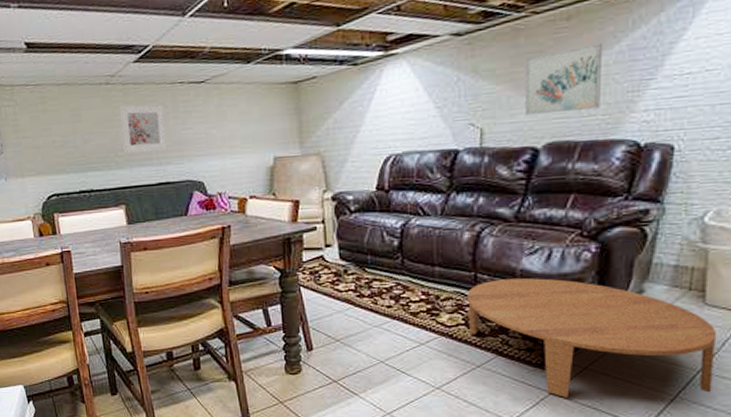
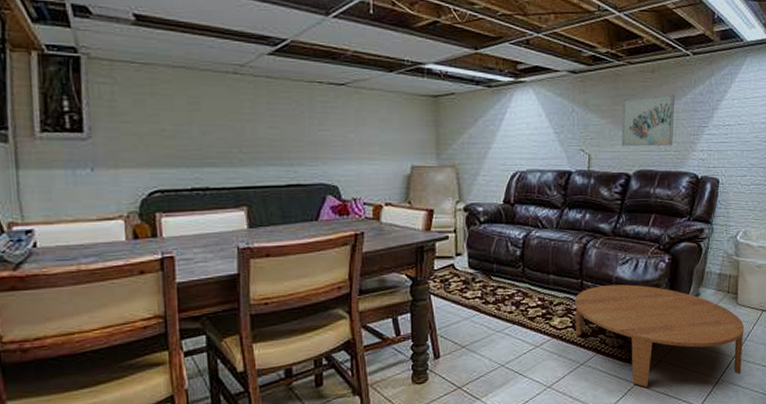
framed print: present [120,104,168,153] -> none [248,98,301,151]

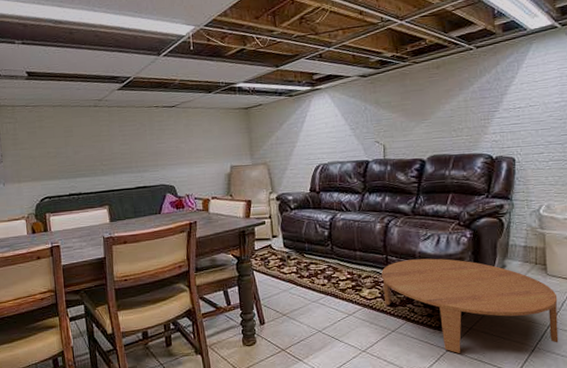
wall art: present [621,94,674,147] -> none [411,85,464,136]

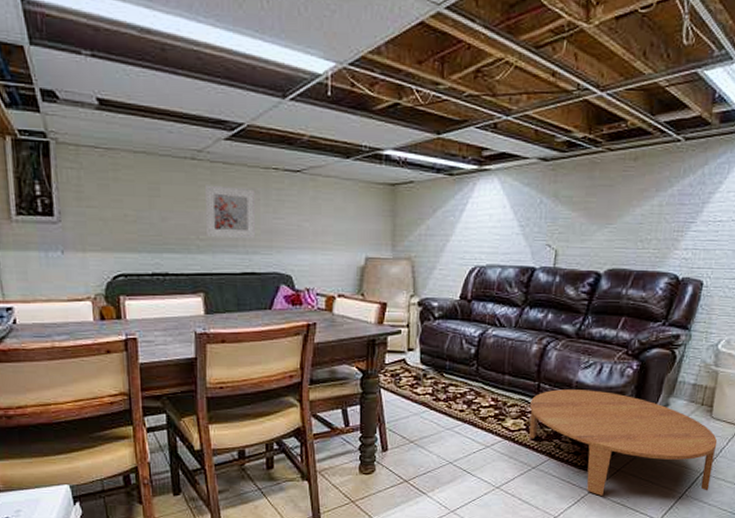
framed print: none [106,123,145,162] -> present [206,185,256,239]

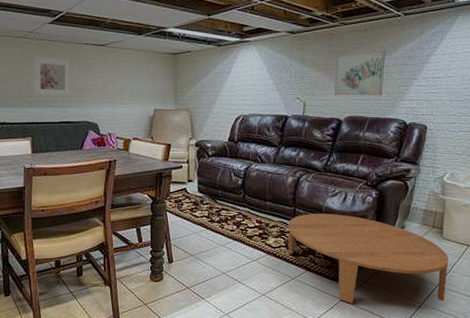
wall art: none [592,185,659,244] -> present [333,50,385,96]

